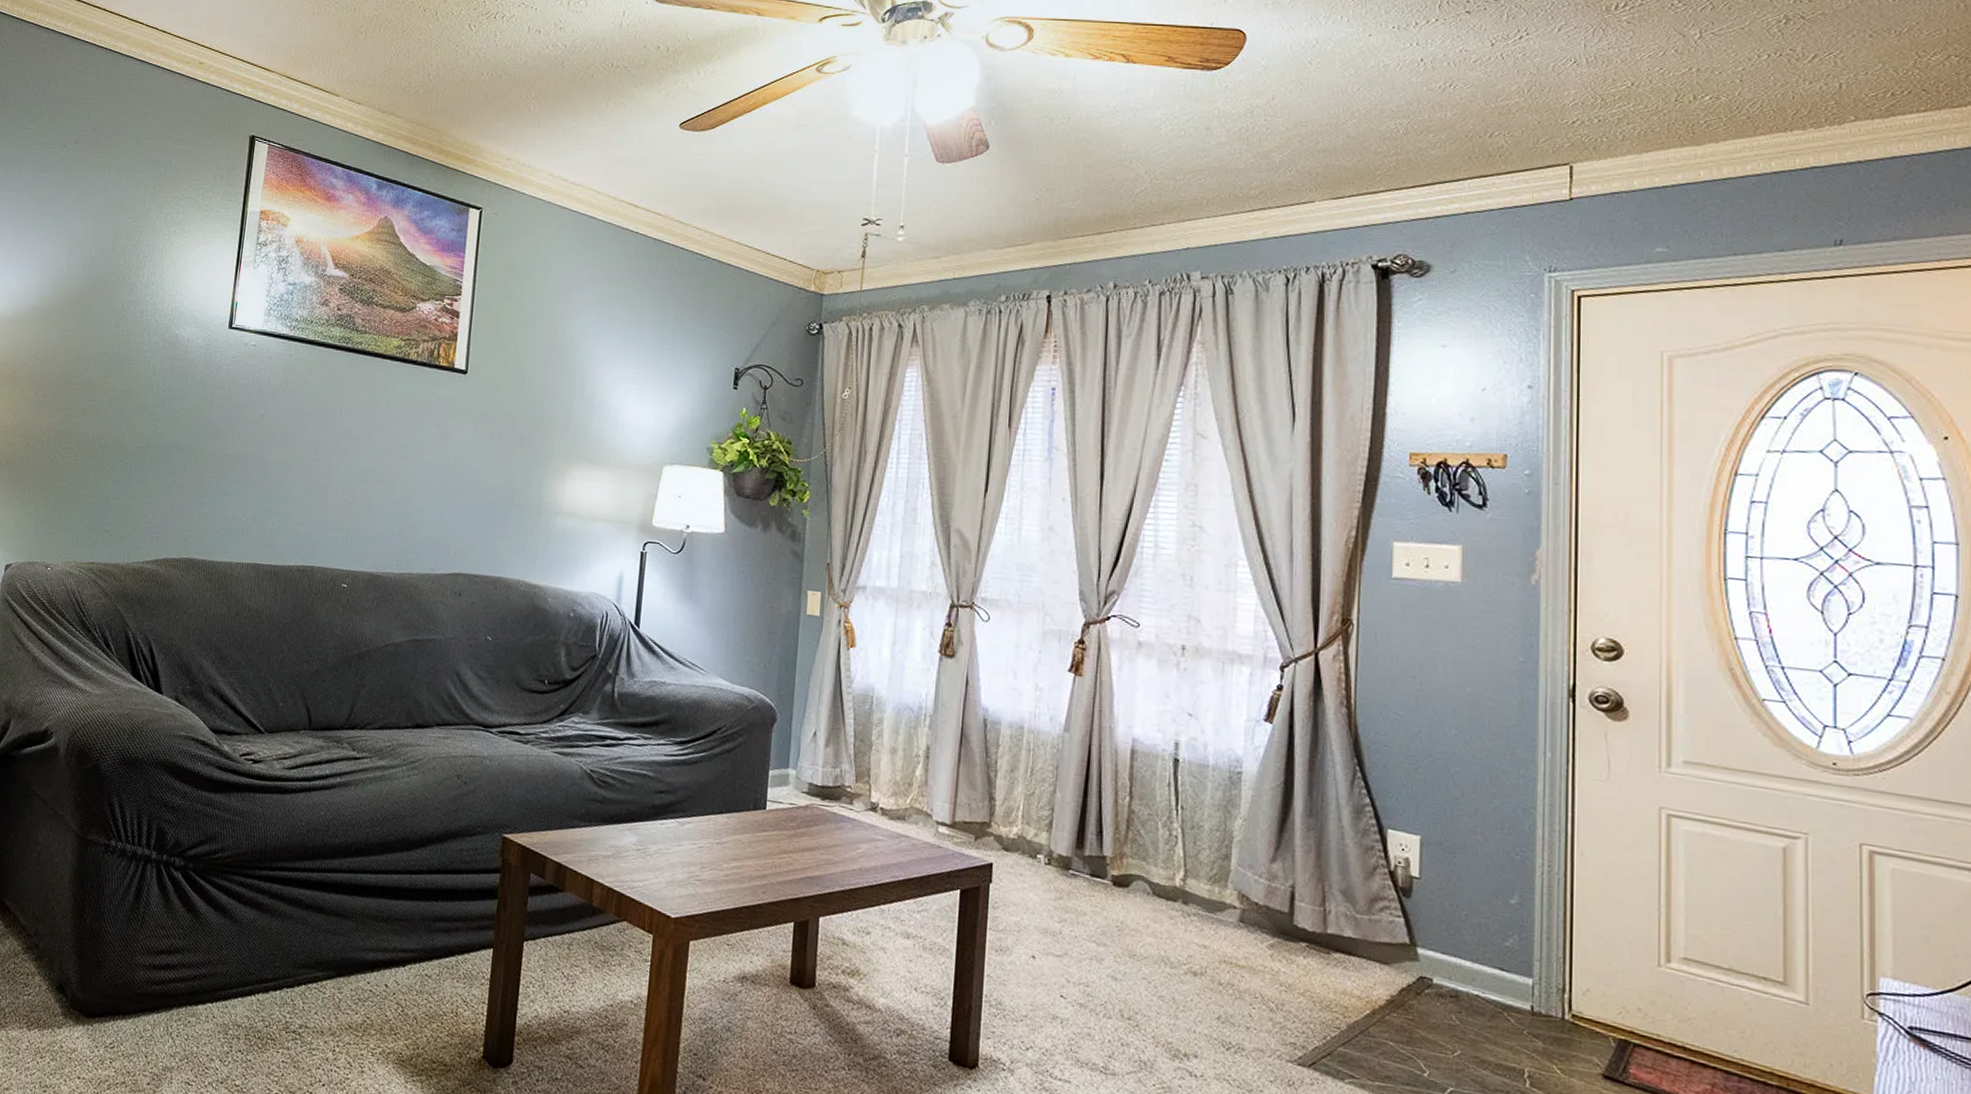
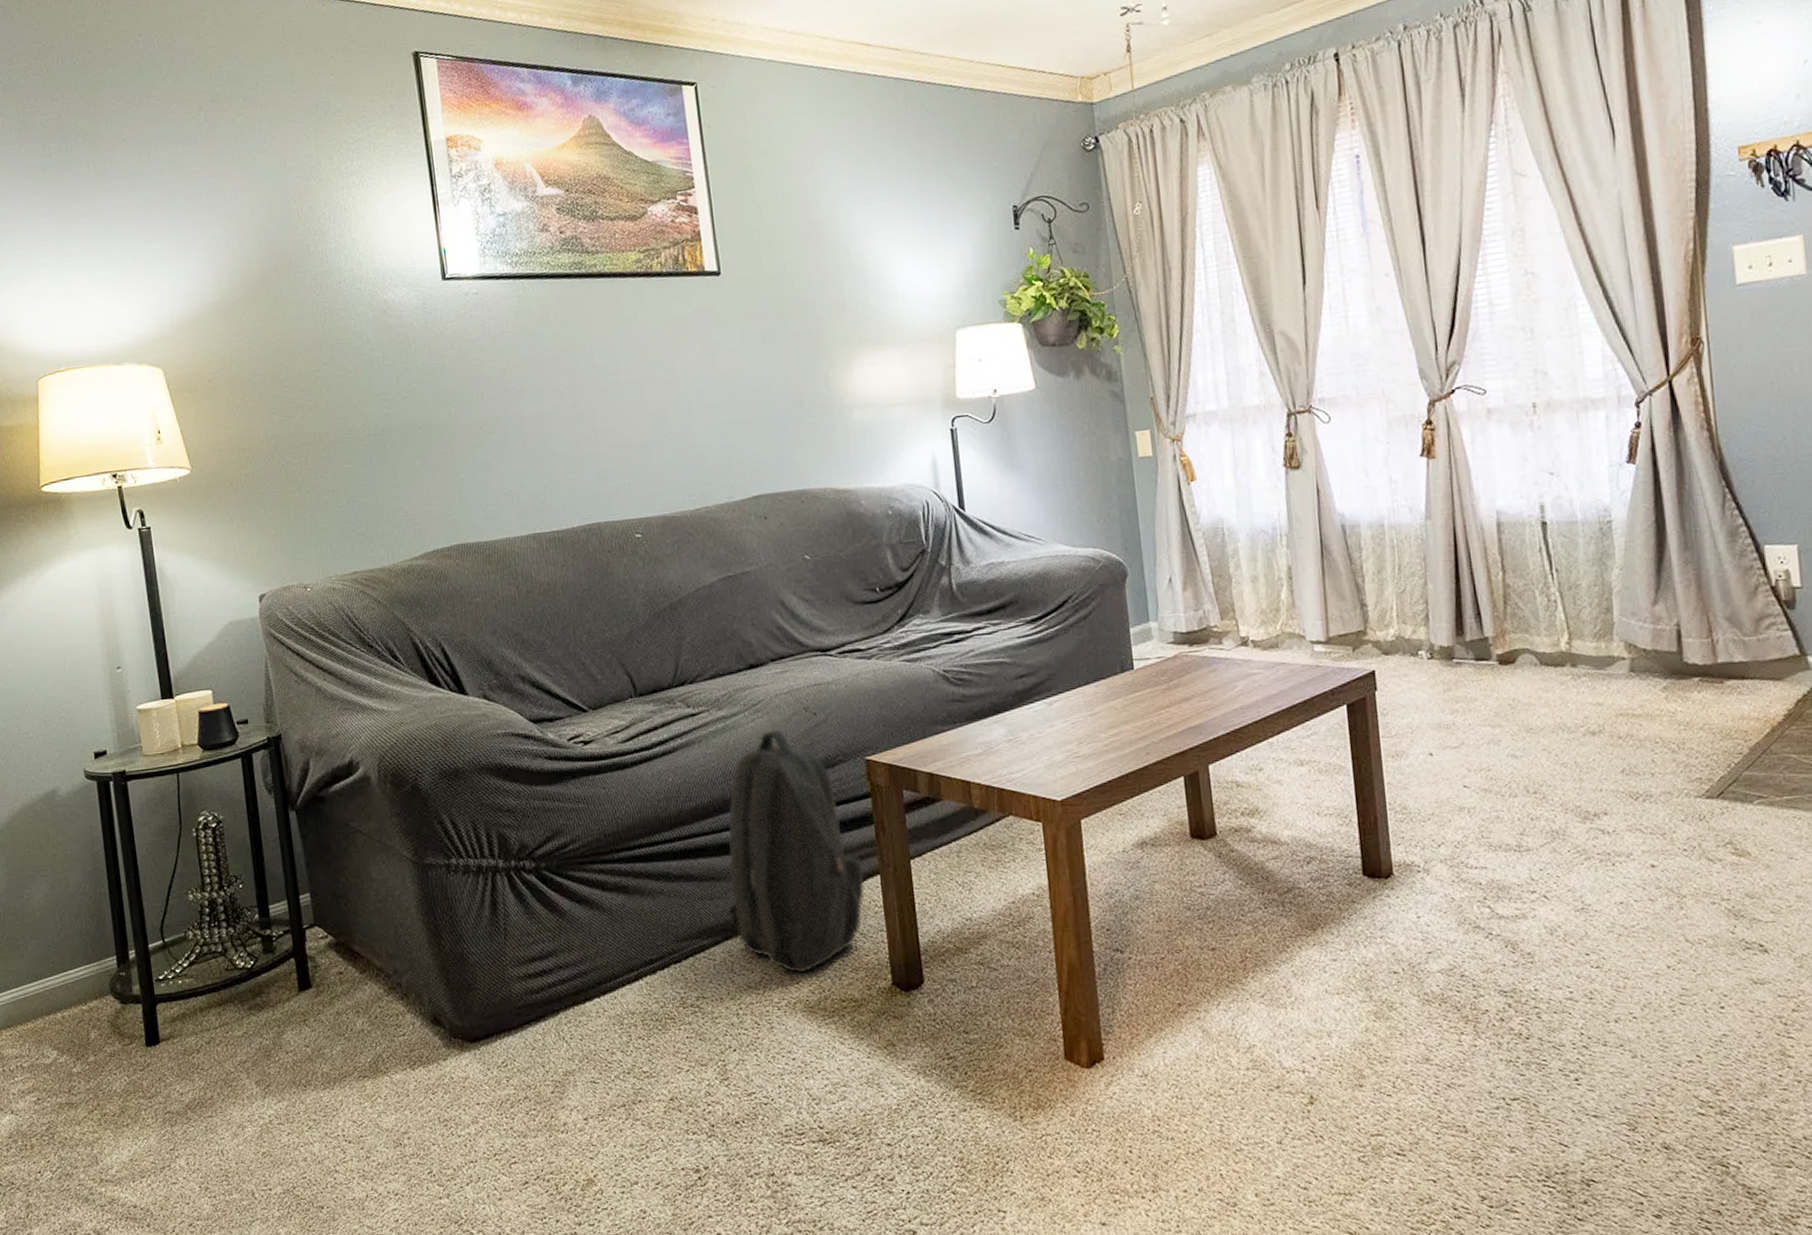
backpack: none [345,788,478,1025] -> present [727,729,864,973]

